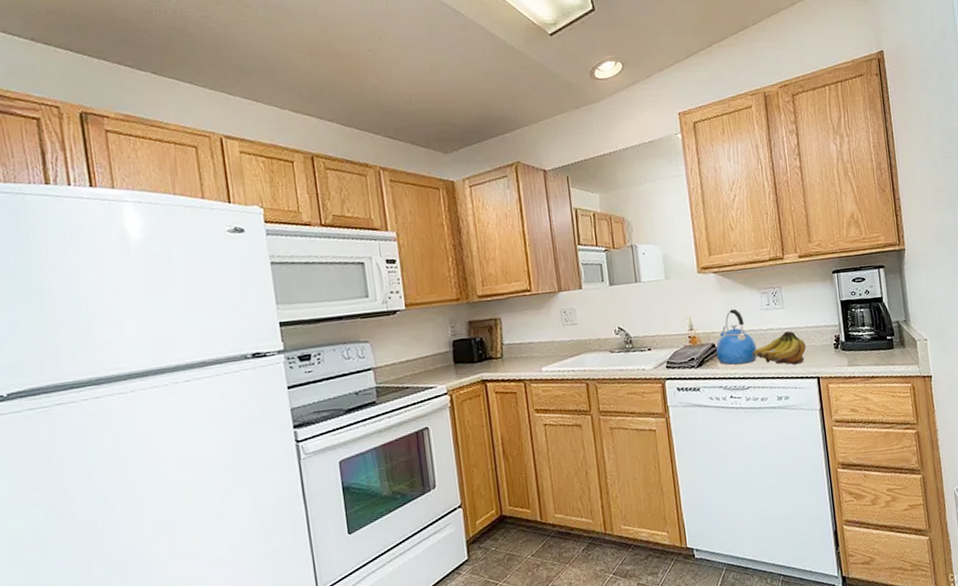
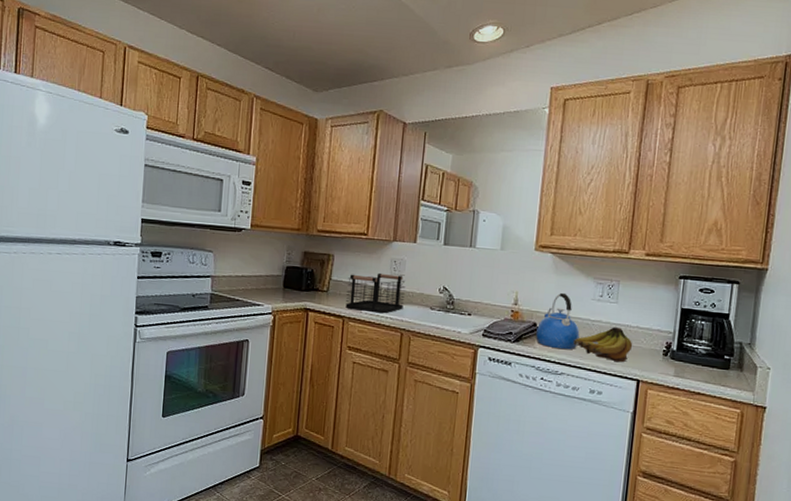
dish rack: none [520,325,583,371] -> present [345,272,406,314]

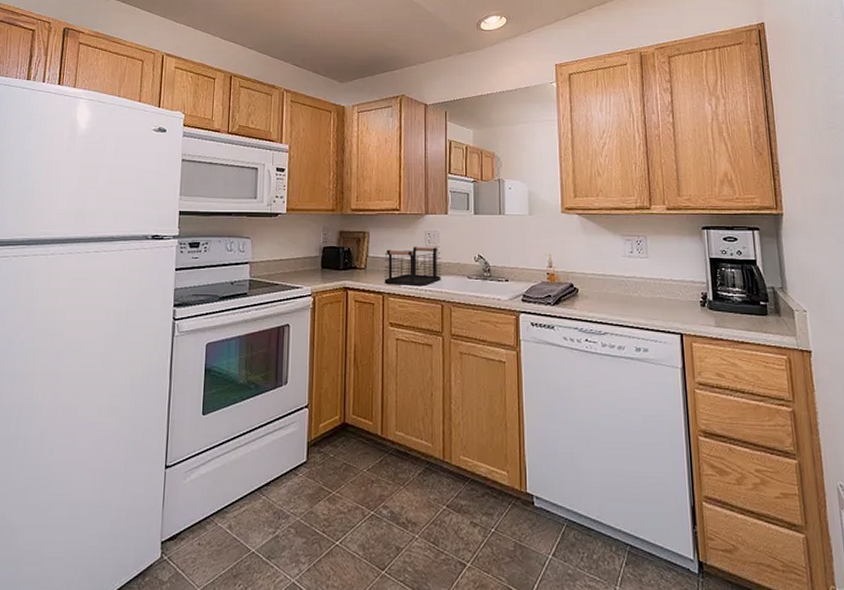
kettle: present [536,292,580,350] -> none [574,251,617,309]
fruit: present [573,327,633,363] -> none [612,282,670,317]

